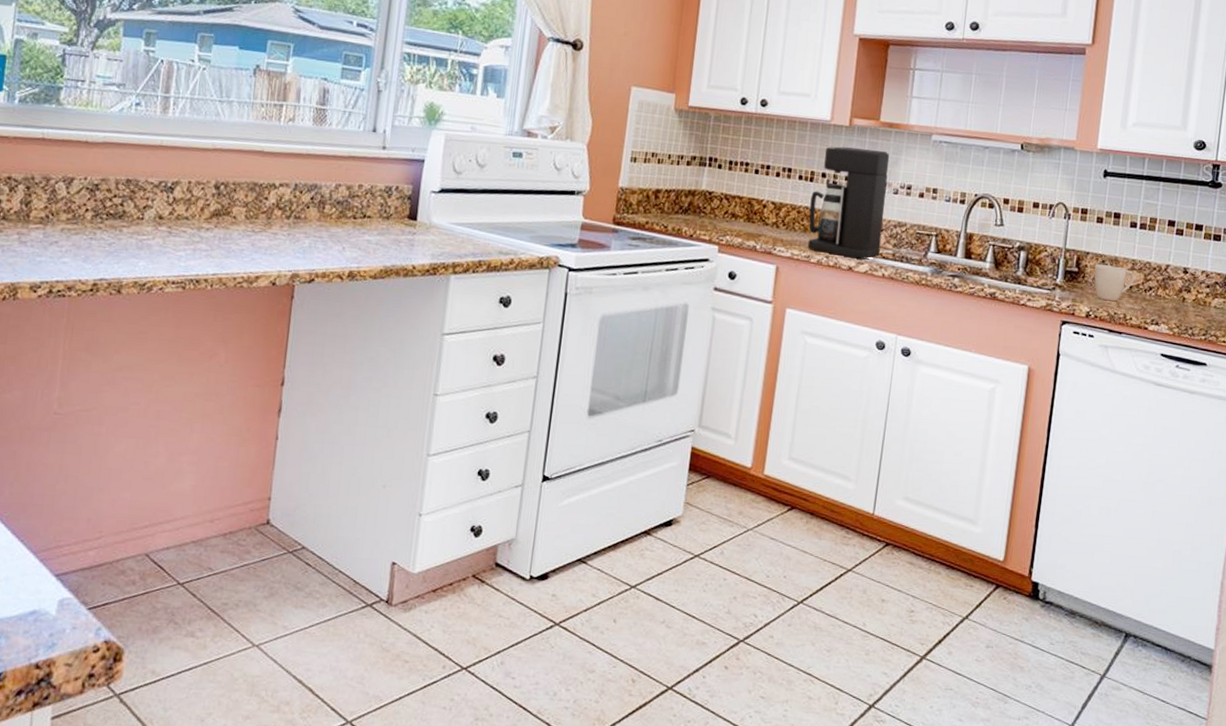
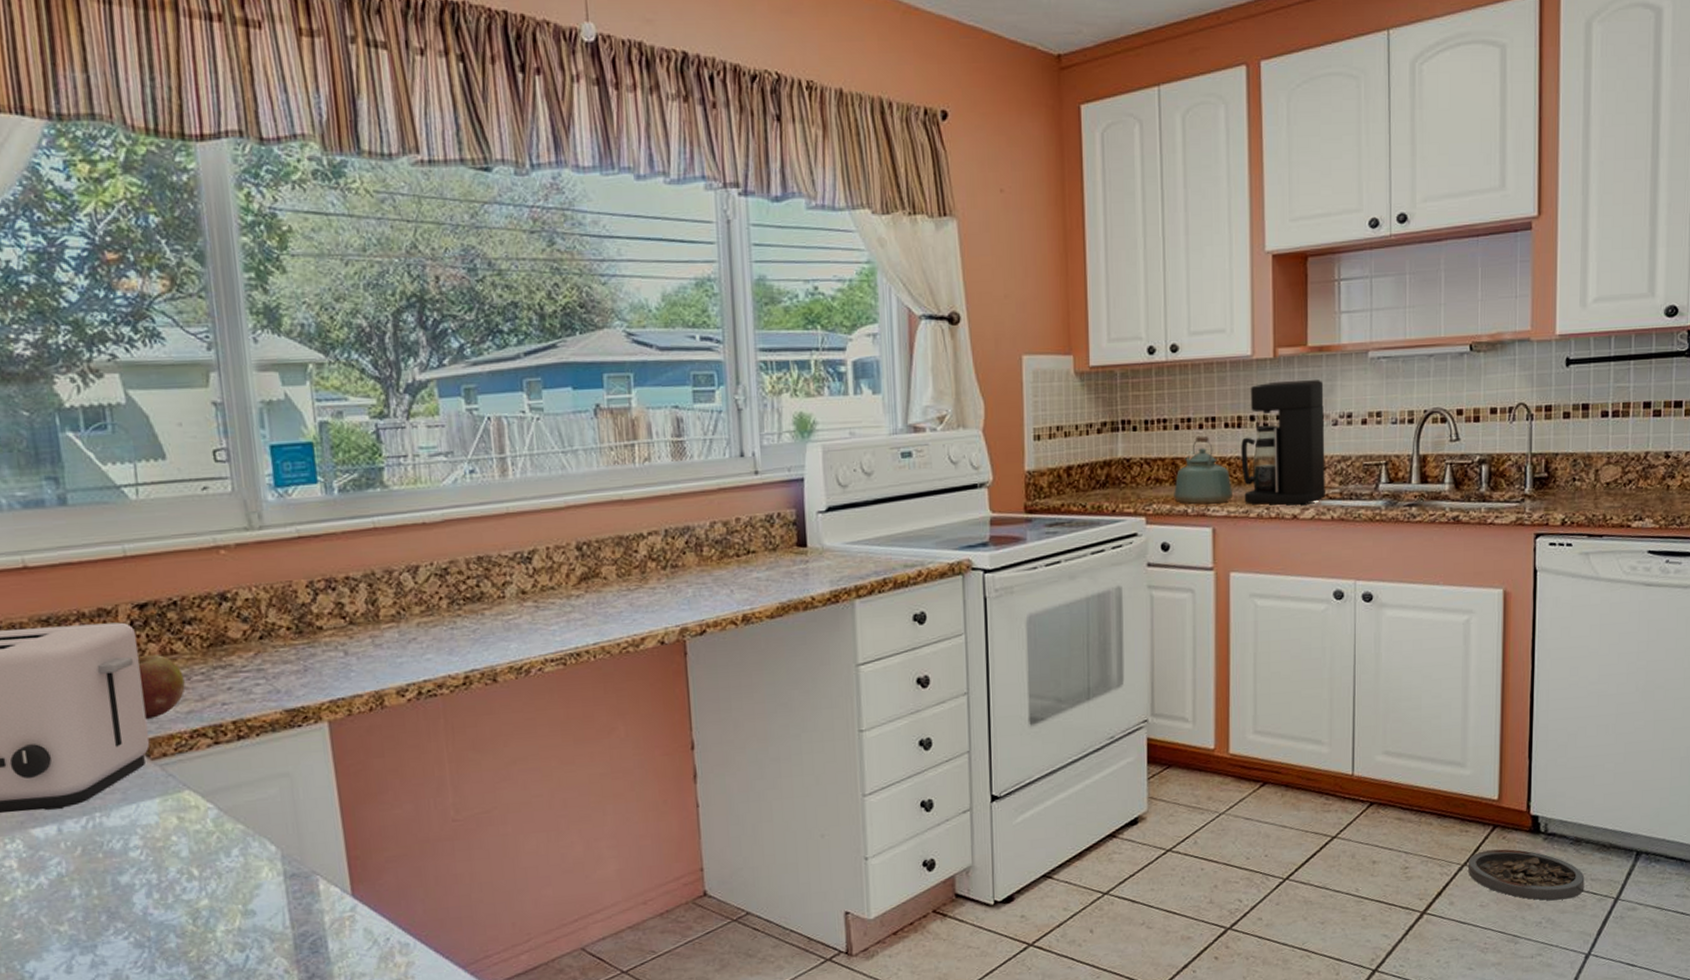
kettle: none [746,182,798,245] -> present [1174,435,1232,505]
pet bowl: none [968,607,1076,668] -> present [1468,849,1585,901]
mug: present [1094,264,1134,302] -> none [1566,463,1610,503]

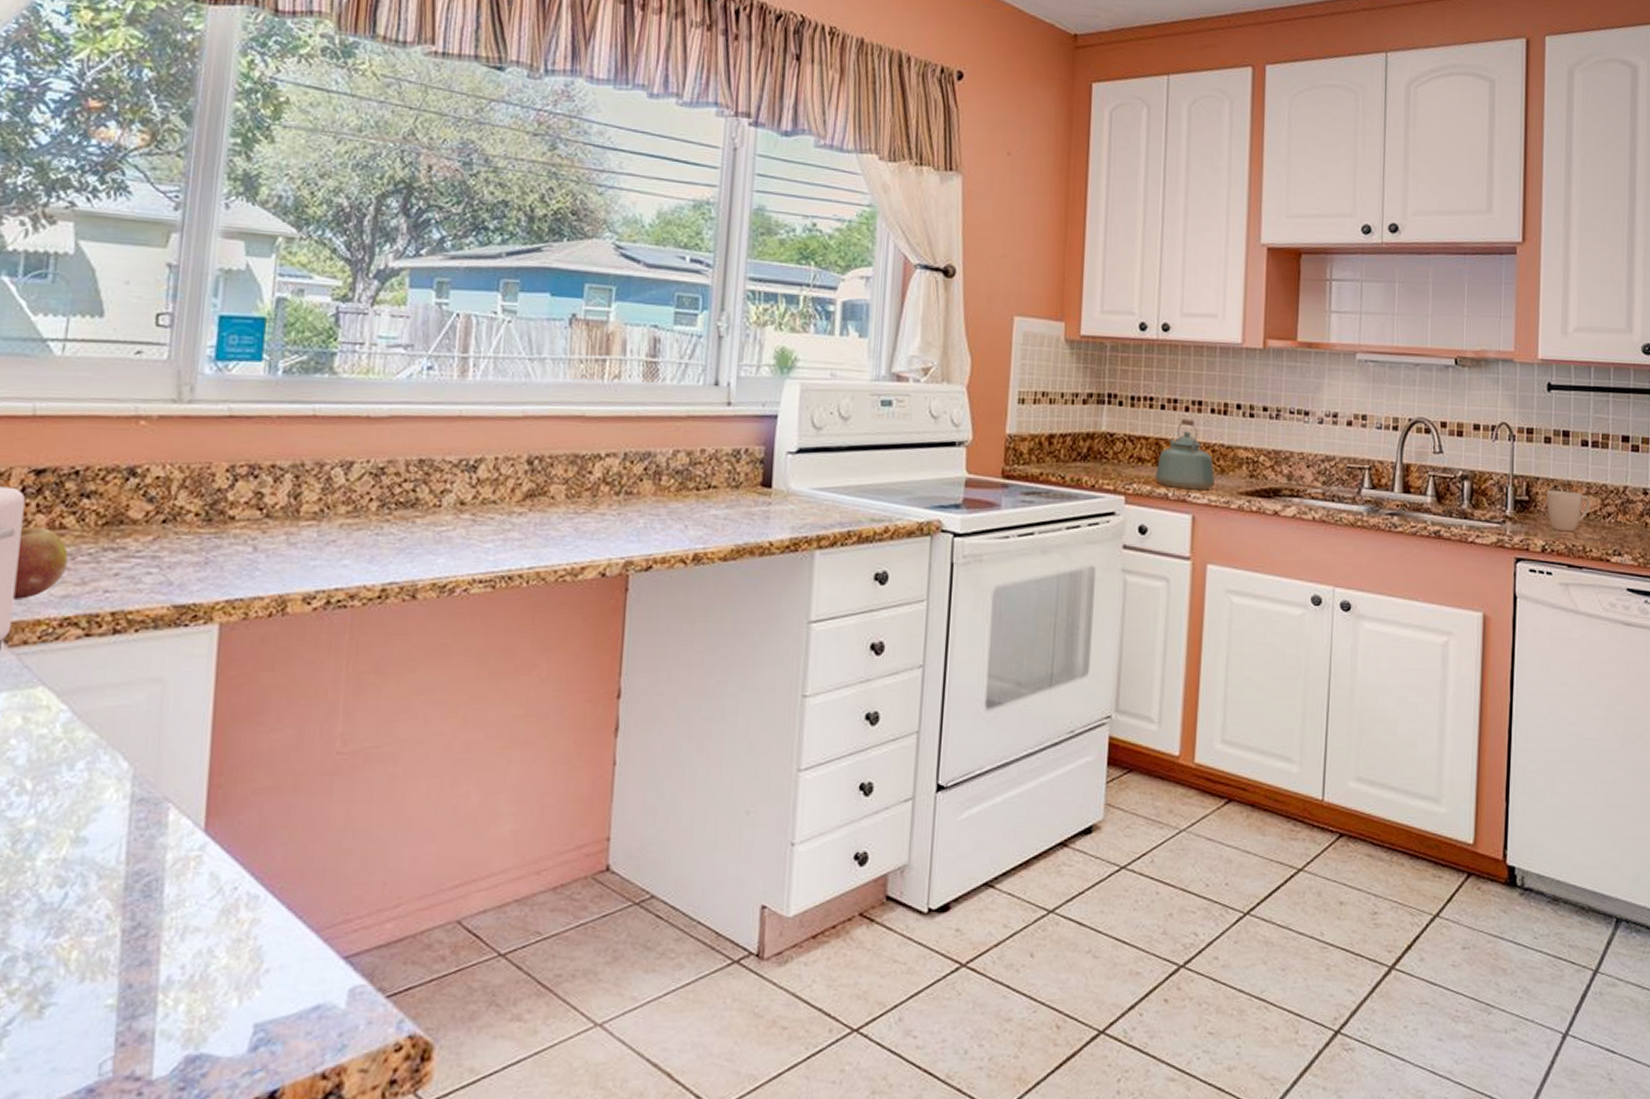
coffee maker: present [1241,380,1325,505] -> none [1225,373,1311,501]
pet bowl: present [1468,849,1585,901] -> none [1440,901,1562,967]
mug: none [1566,463,1610,503] -> present [1546,490,1590,532]

